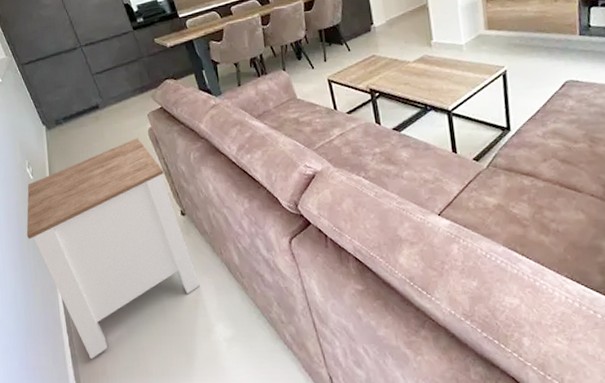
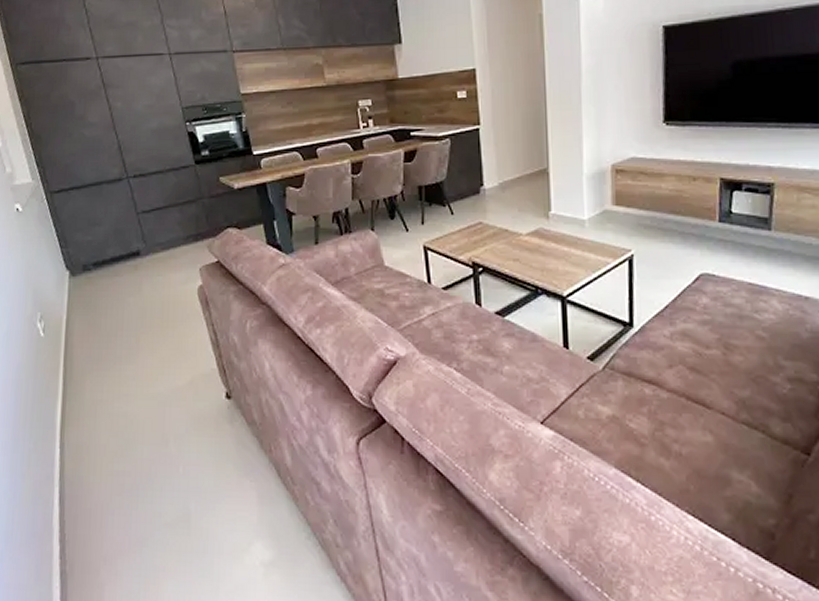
side table: present [26,138,200,360] -> none [25,296,239,579]

